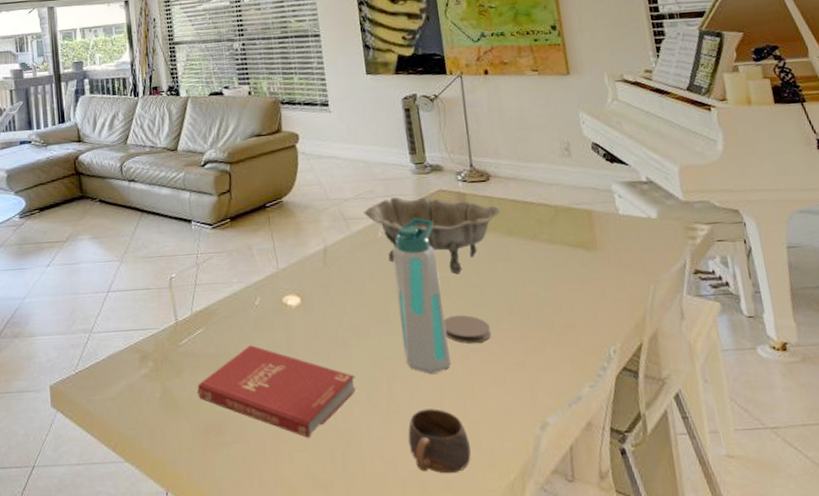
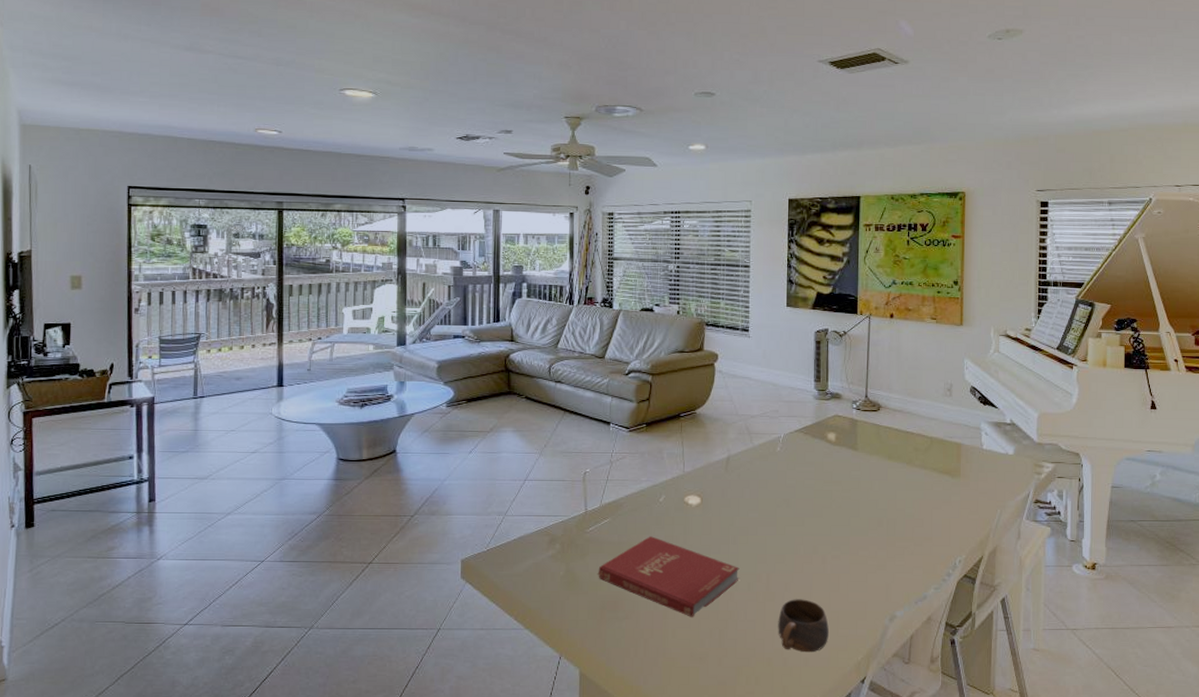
decorative bowl: present [363,196,501,275] -> none [767,417,885,489]
water bottle: present [392,217,451,374] -> none [785,437,826,570]
coaster: present [444,314,491,343] -> none [822,522,860,547]

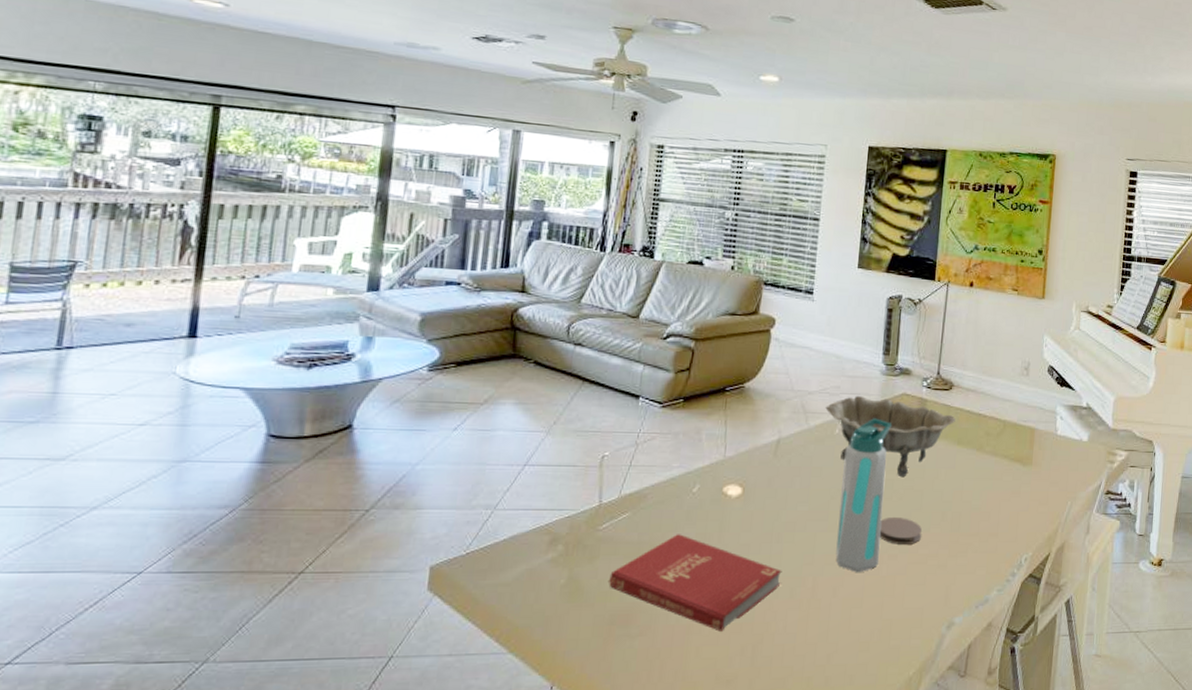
decorative bowl: none [767,417,885,489] -> present [825,395,956,478]
cup: present [778,599,829,653] -> none [821,606,880,669]
water bottle: none [785,437,826,570] -> present [835,418,891,572]
coaster: none [822,522,860,547] -> present [879,516,922,544]

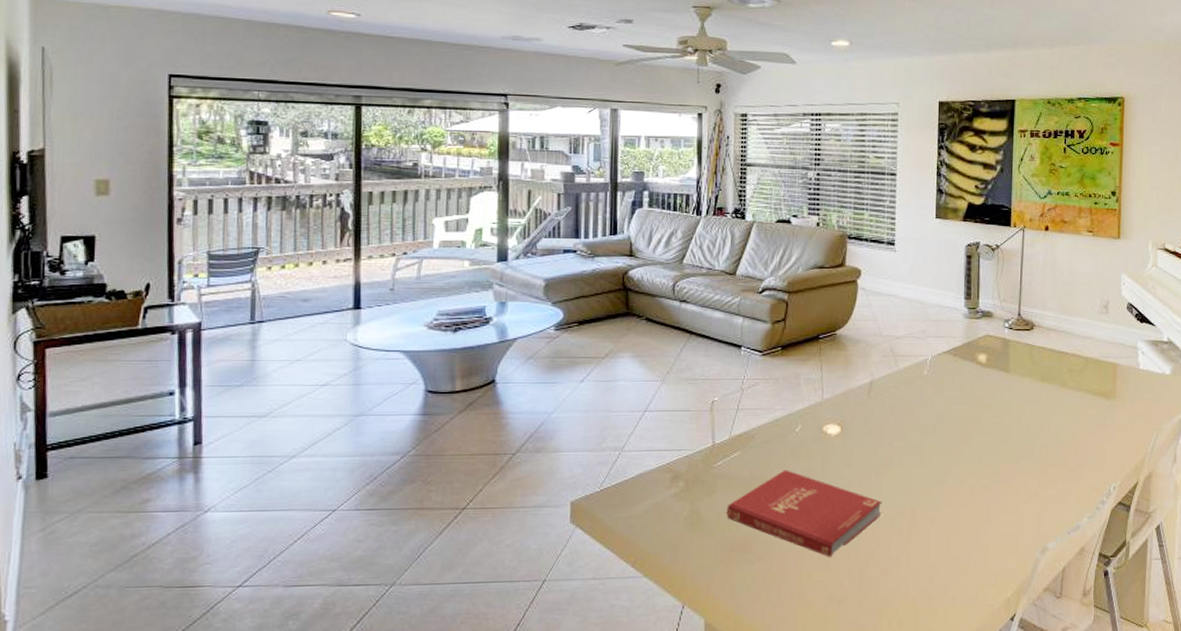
decorative bowl: present [825,395,956,478] -> none [913,338,1038,414]
water bottle: present [835,418,891,572] -> none [931,359,977,502]
coaster: present [879,516,922,544] -> none [971,450,1011,476]

